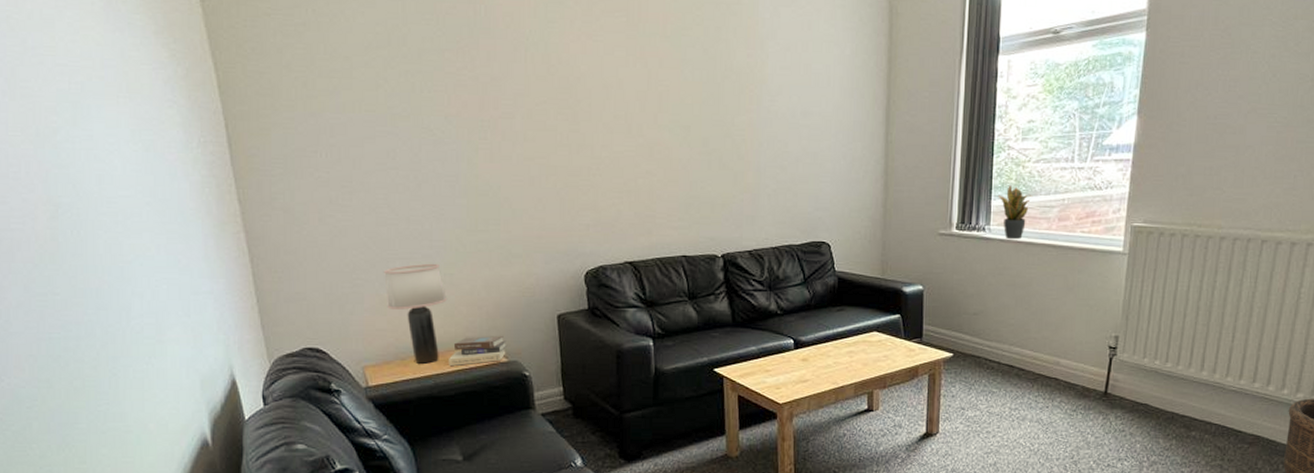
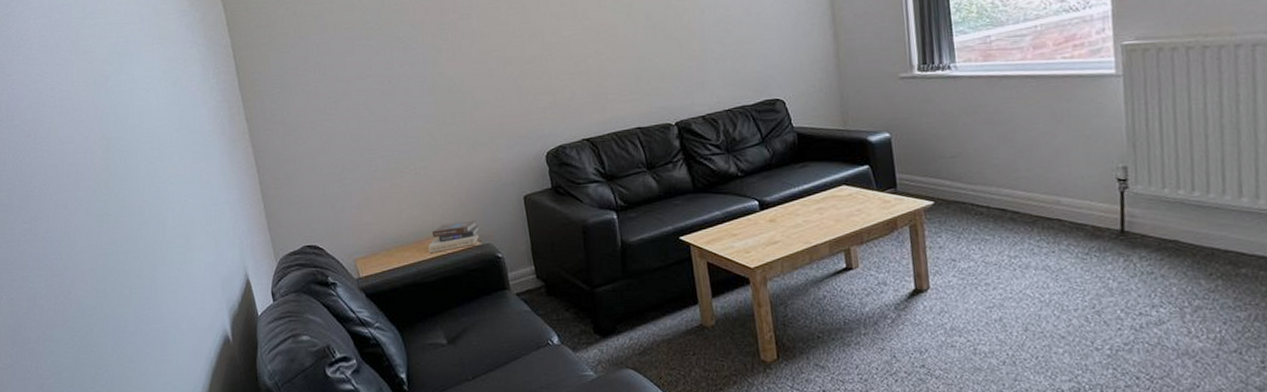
table lamp: present [384,263,448,364] -> none [368,158,424,253]
potted plant: present [998,185,1032,240] -> none [960,19,999,76]

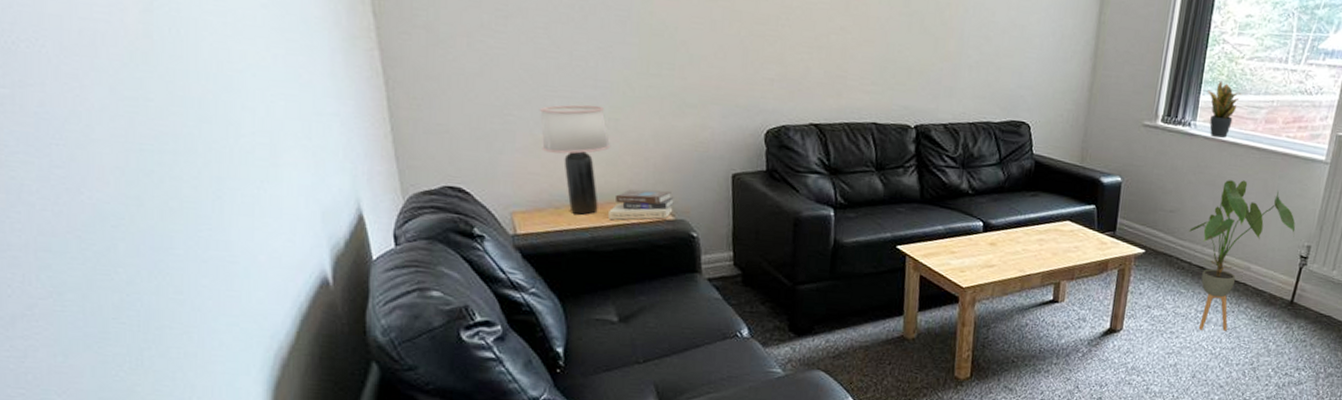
table lamp: none [368,158,424,253] -> present [540,104,611,215]
potted plant: none [960,19,999,76] -> present [1207,81,1242,139]
house plant: none [977,111,1104,277] -> present [1189,180,1296,331]

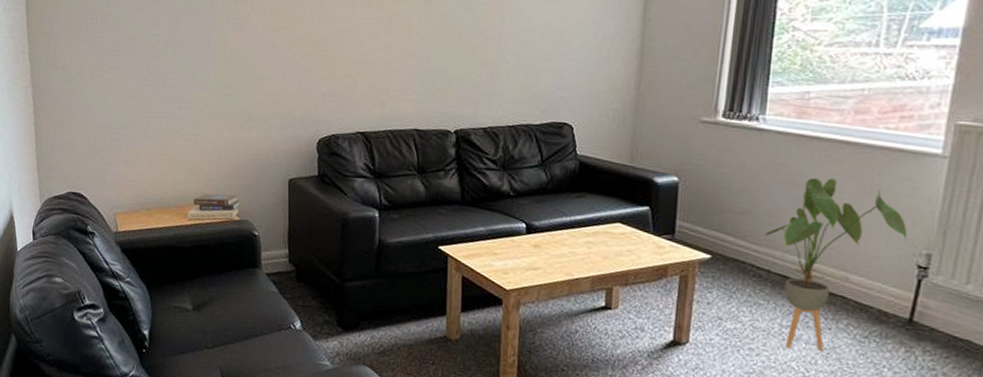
table lamp: present [540,104,611,215] -> none [139,122,192,216]
potted plant: present [1207,81,1242,139] -> none [777,71,821,133]

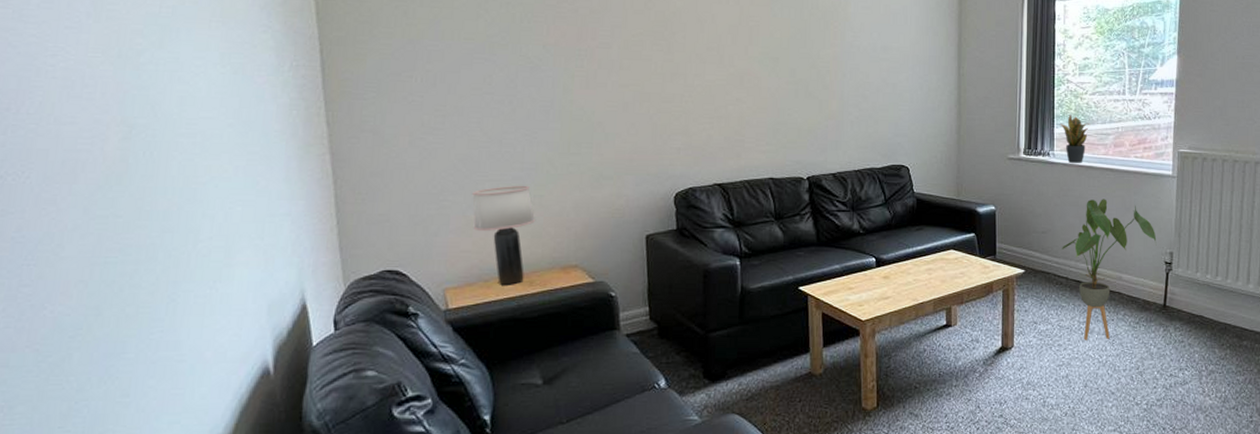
table lamp: none [139,122,192,216] -> present [472,185,536,285]
books: present [187,193,240,221] -> none [532,255,594,288]
potted plant: none [777,71,821,133] -> present [1060,115,1090,164]

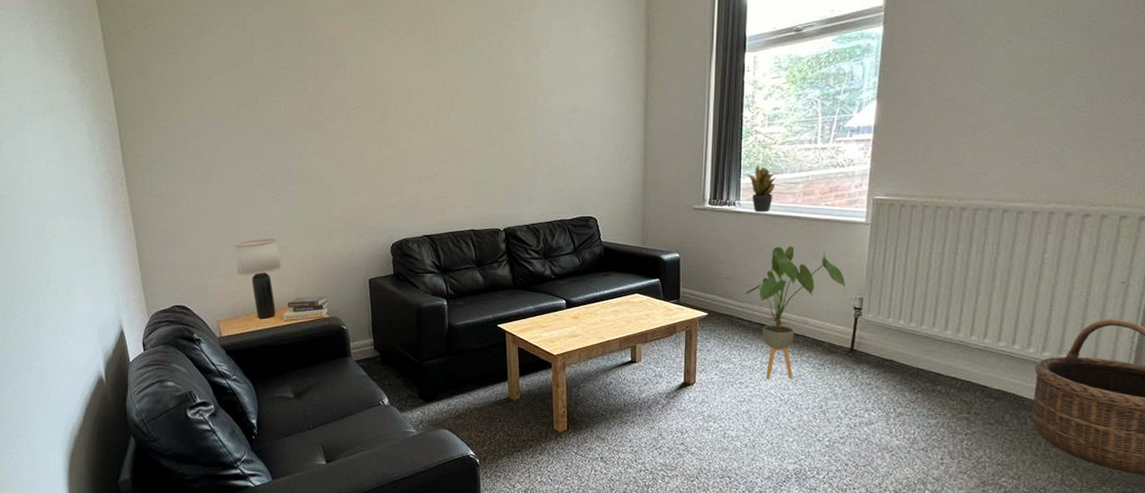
books: none [532,255,594,288] -> present [282,296,328,321]

